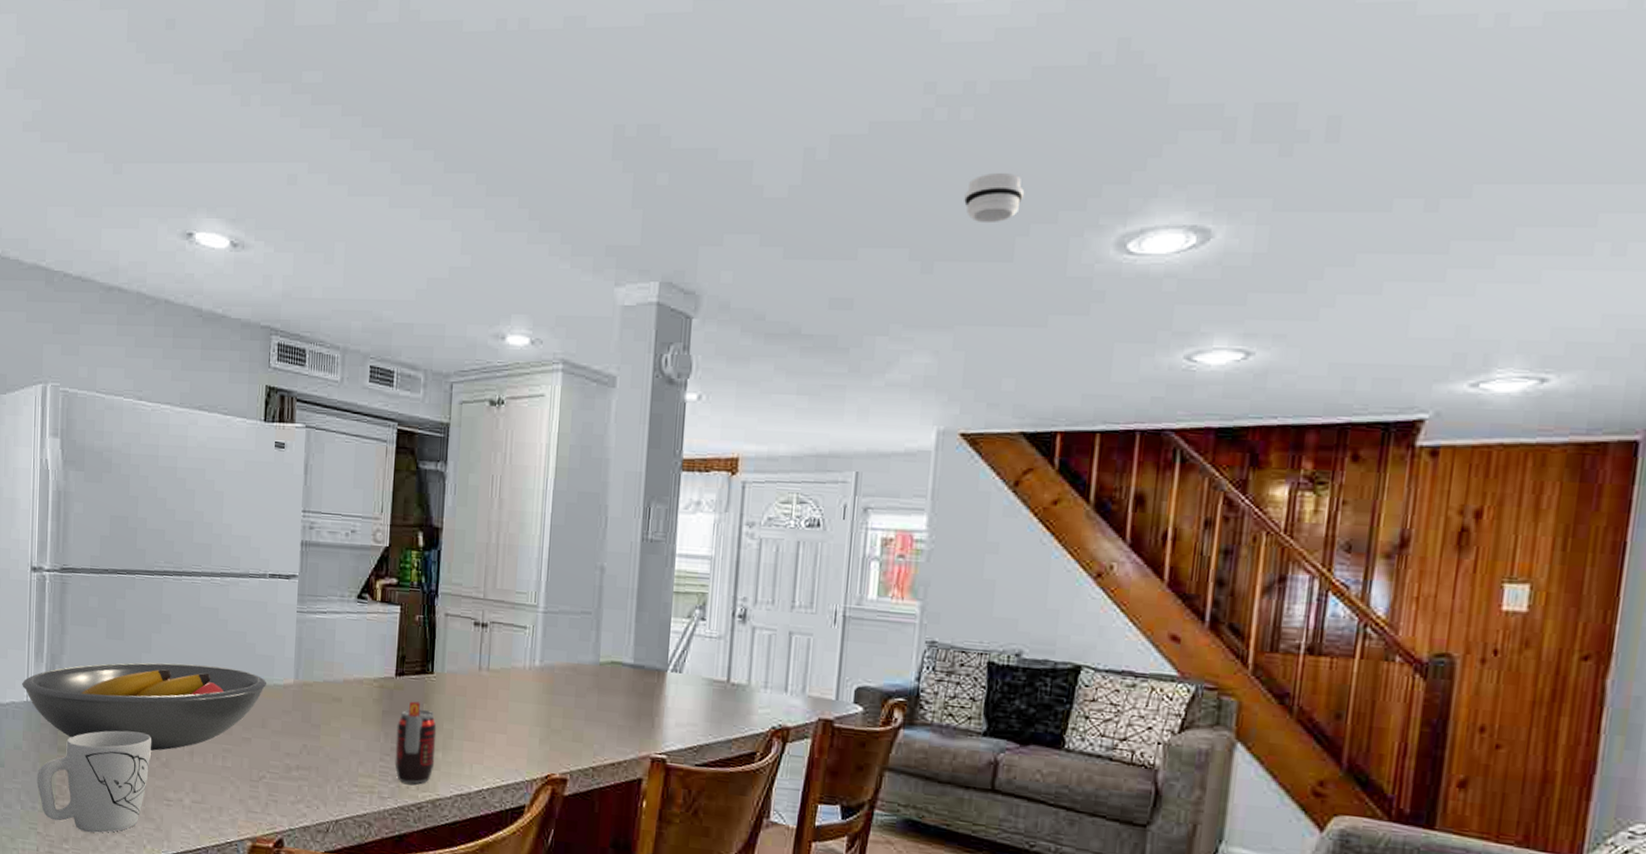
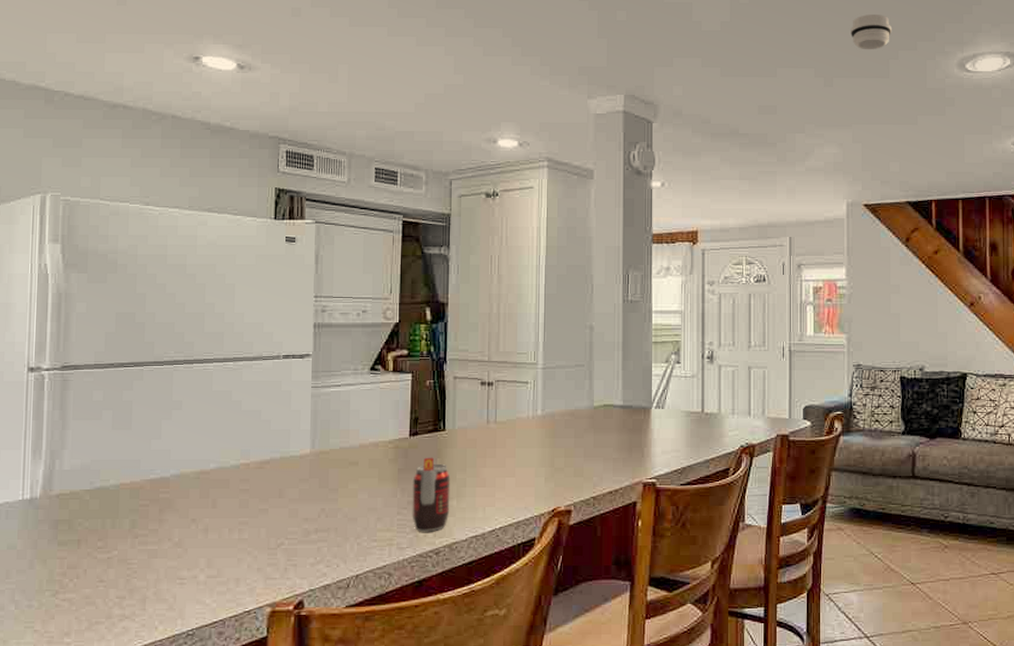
fruit bowl: present [22,662,267,751] -> none [17,444,284,532]
mug: present [36,730,152,833] -> none [33,516,164,622]

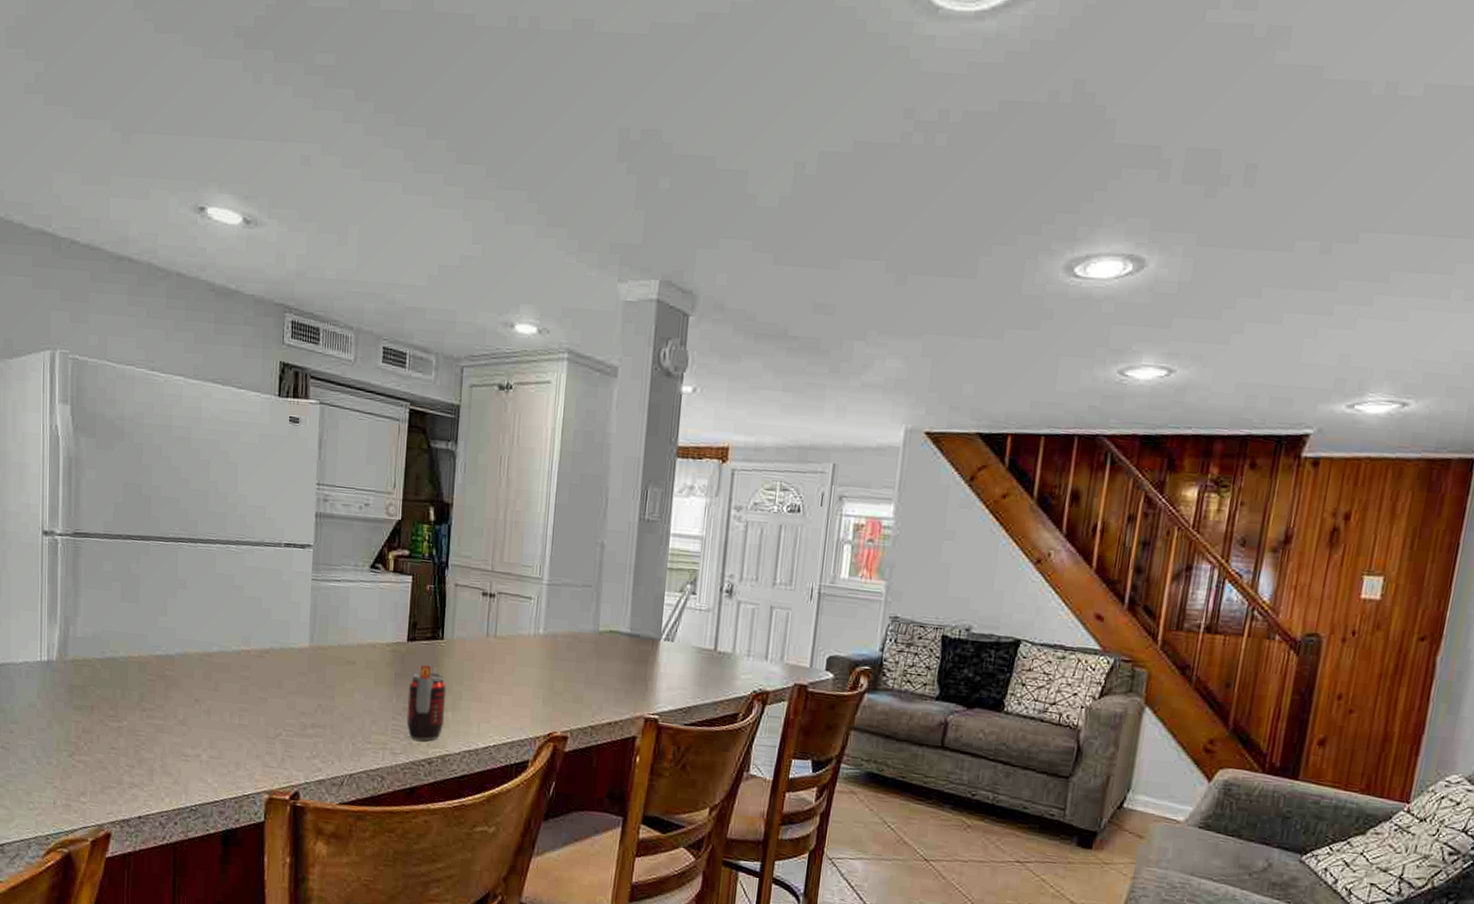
smoke detector: present [851,14,891,50] -> none [936,196,988,243]

